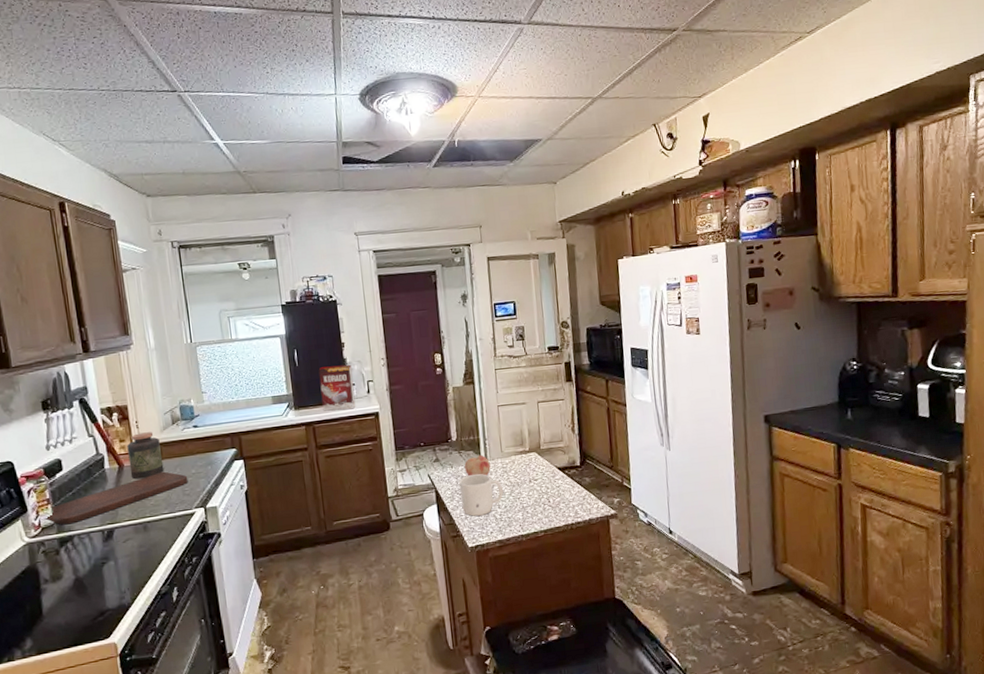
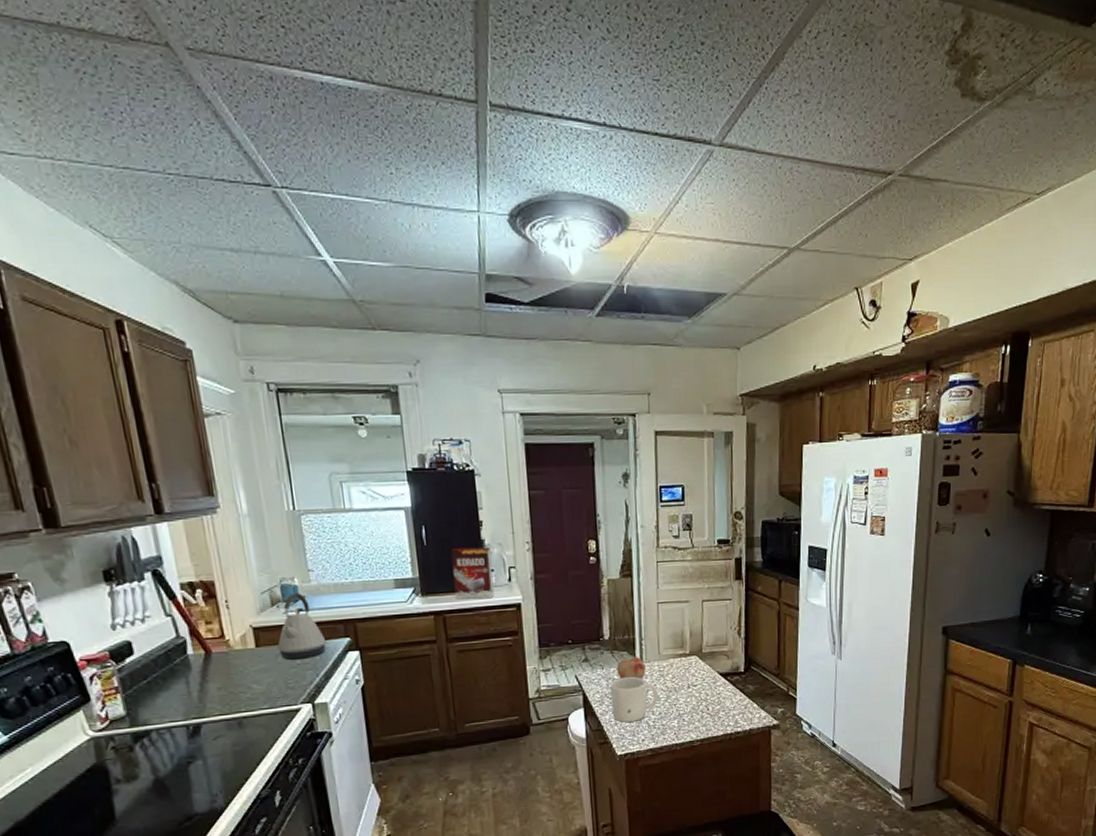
cutting board: present [44,471,188,525] -> none [112,660,292,718]
jar: present [127,432,164,480] -> none [215,614,262,669]
kettle: none [176,412,217,471] -> present [277,593,327,661]

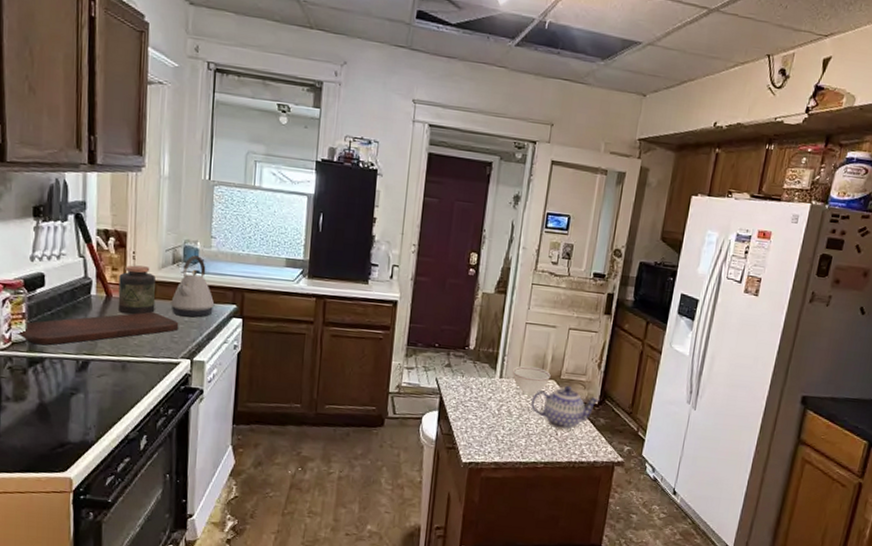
cutting board: none [112,660,292,718] -> present [16,311,179,346]
jar: none [215,614,262,669] -> present [118,265,156,315]
cereal box: present [451,546,495,599] -> none [338,239,379,292]
mug: present [610,676,658,722] -> none [464,388,512,433]
fruit: present [617,656,646,680] -> none [476,370,504,393]
bowl: none [652,645,692,677] -> present [512,365,551,397]
teapot: none [676,658,745,704] -> present [530,385,600,430]

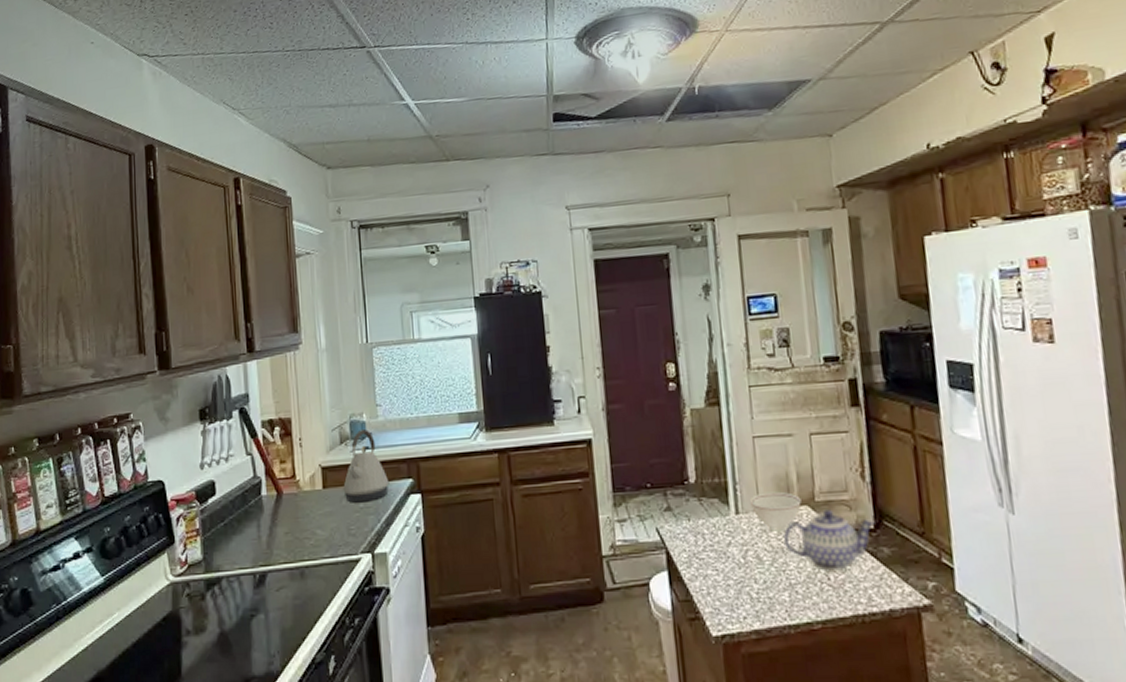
cutting board: present [16,311,179,346] -> none [191,503,355,563]
jar: present [118,265,156,315] -> none [288,452,328,511]

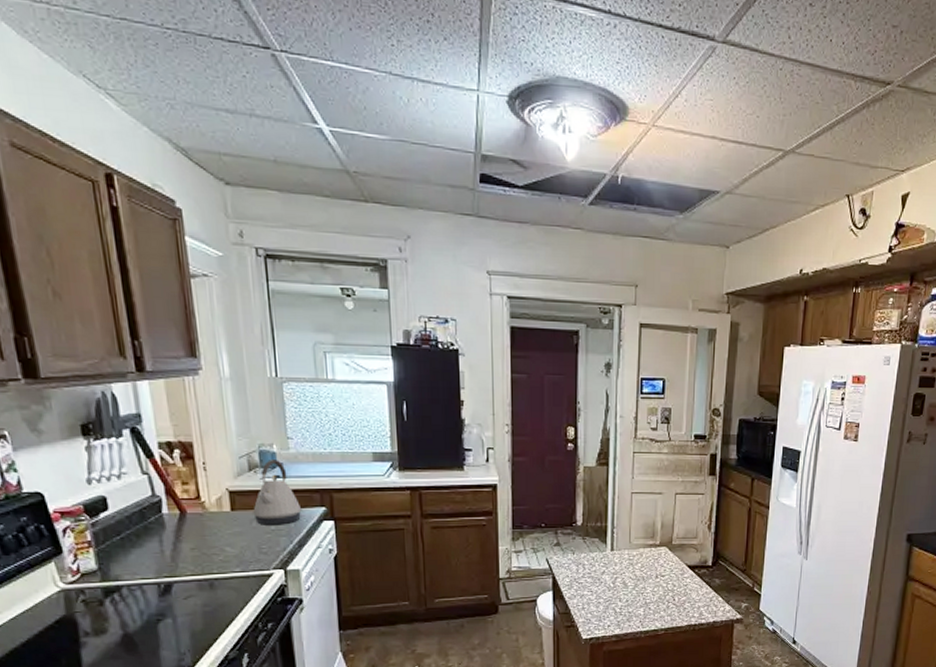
bowl: present [749,491,802,533] -> none [623,535,662,566]
teapot: present [783,509,875,571] -> none [644,550,713,594]

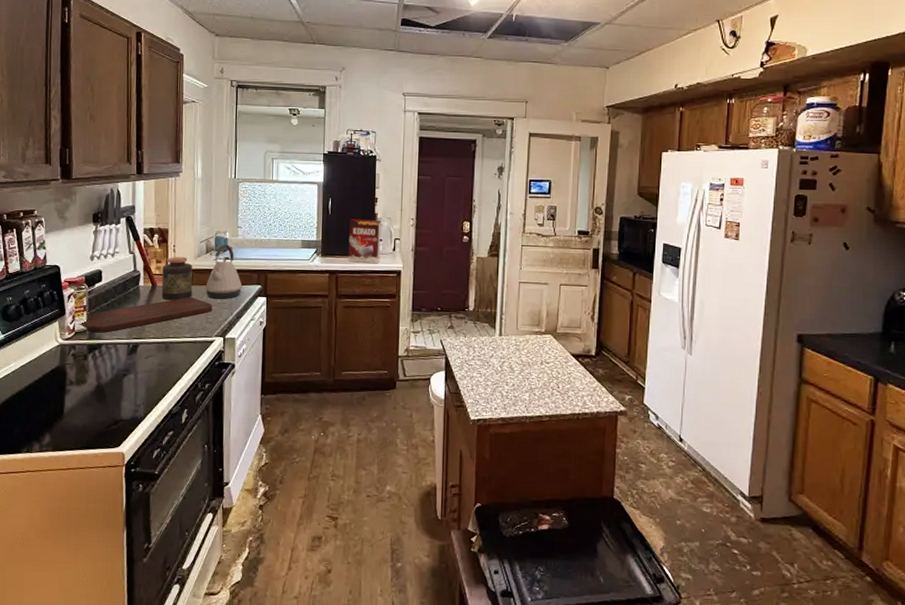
cutting board: none [84,524,266,573] -> present [78,296,213,333]
jar: none [191,477,237,530] -> present [161,257,193,301]
cereal box: none [430,426,472,478] -> present [348,219,381,264]

